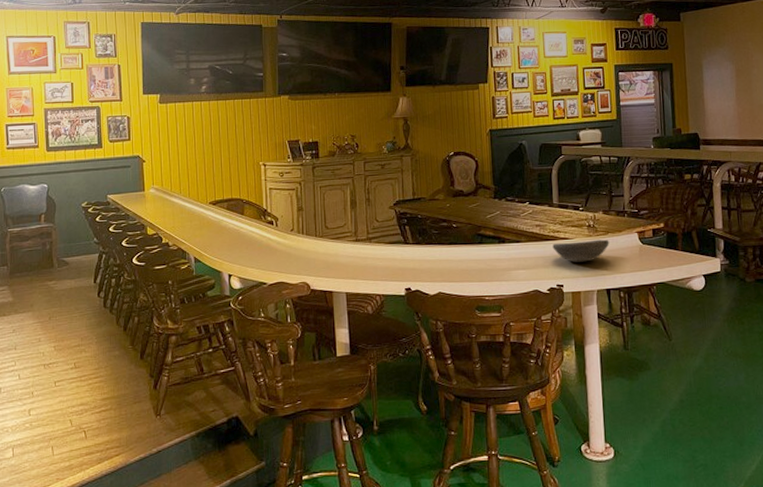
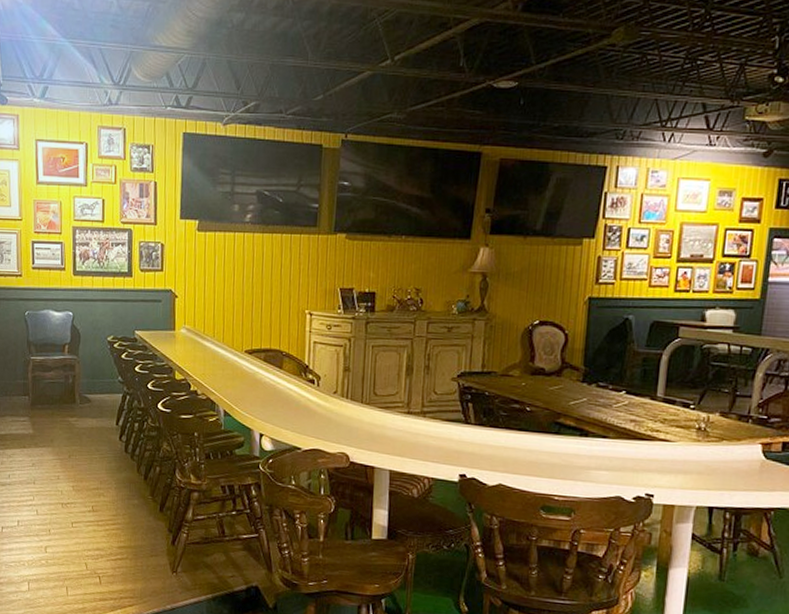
bowl: present [552,239,609,262] -> none [647,445,722,471]

